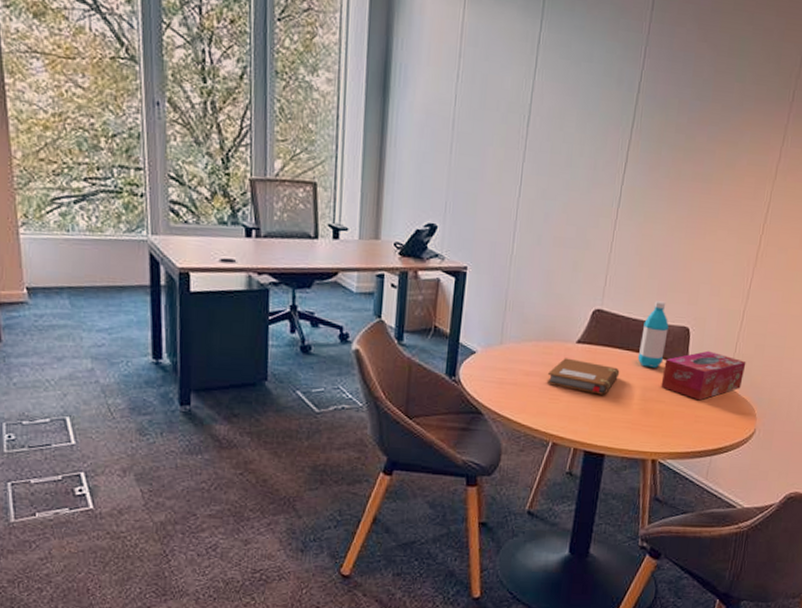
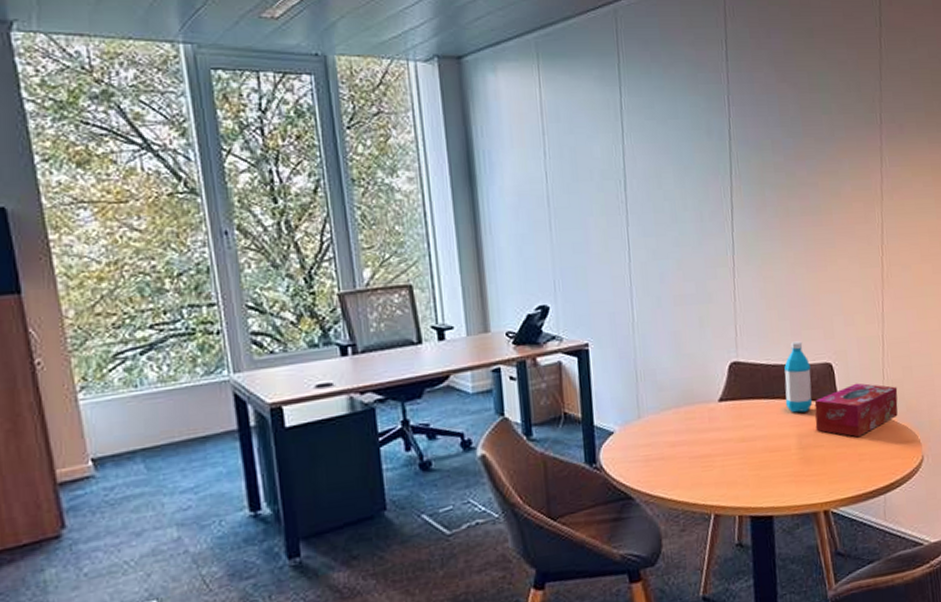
notebook: present [546,358,620,395] -> none [695,419,771,452]

